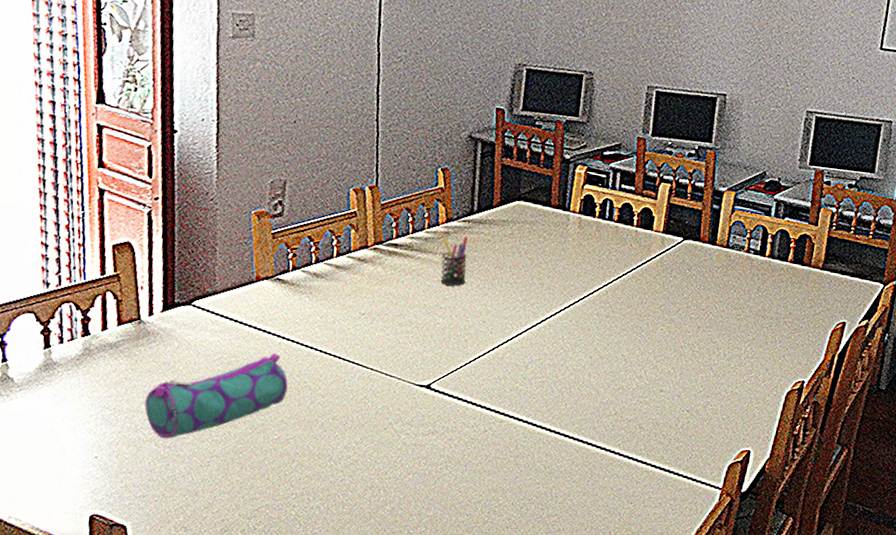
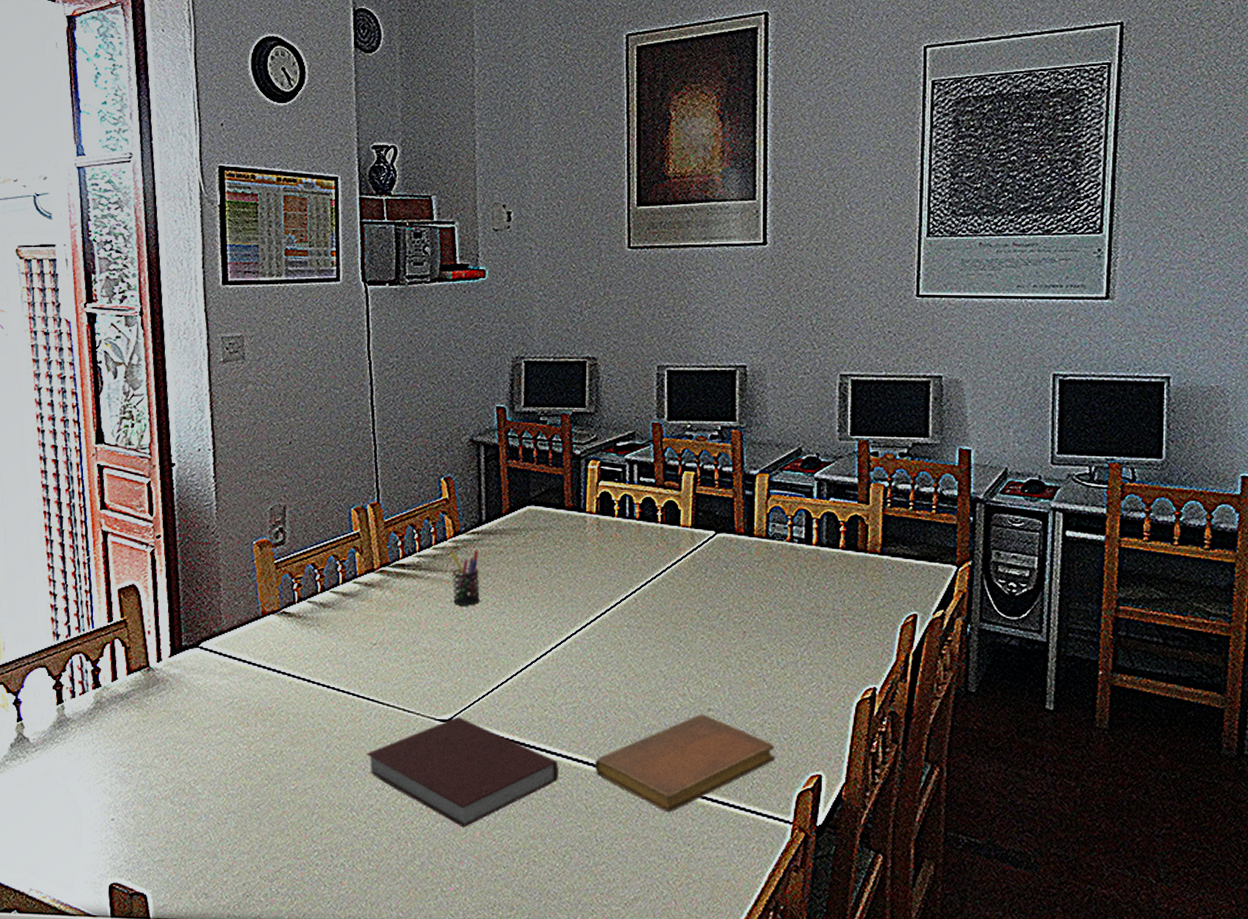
pencil case: present [144,353,288,439] -> none [158,693,302,796]
notebook: none [348,383,524,480] -> present [366,716,559,828]
notebook: none [556,394,714,476] -> present [595,714,775,813]

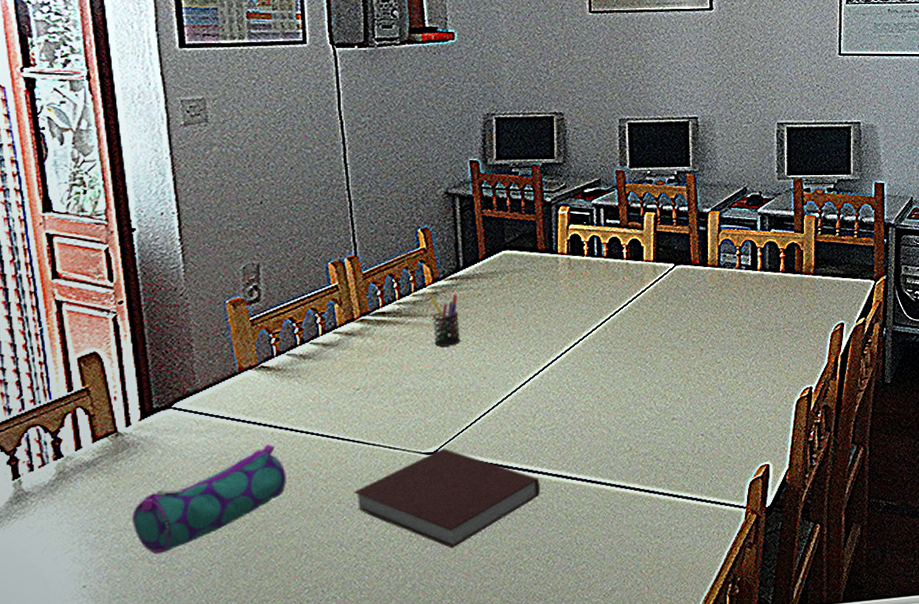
pencil case: none [158,693,302,796] -> present [132,444,286,555]
notebook: present [595,714,775,813] -> none [573,423,730,512]

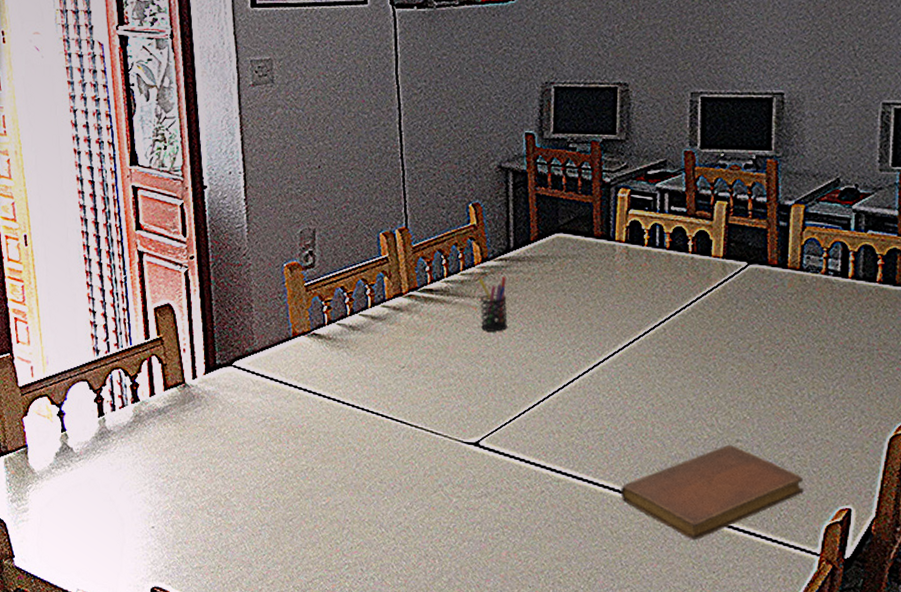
pencil case: present [132,444,286,555] -> none [195,413,332,507]
notebook: present [354,448,540,549] -> none [395,439,584,548]
notebook: none [573,423,730,512] -> present [621,444,804,541]

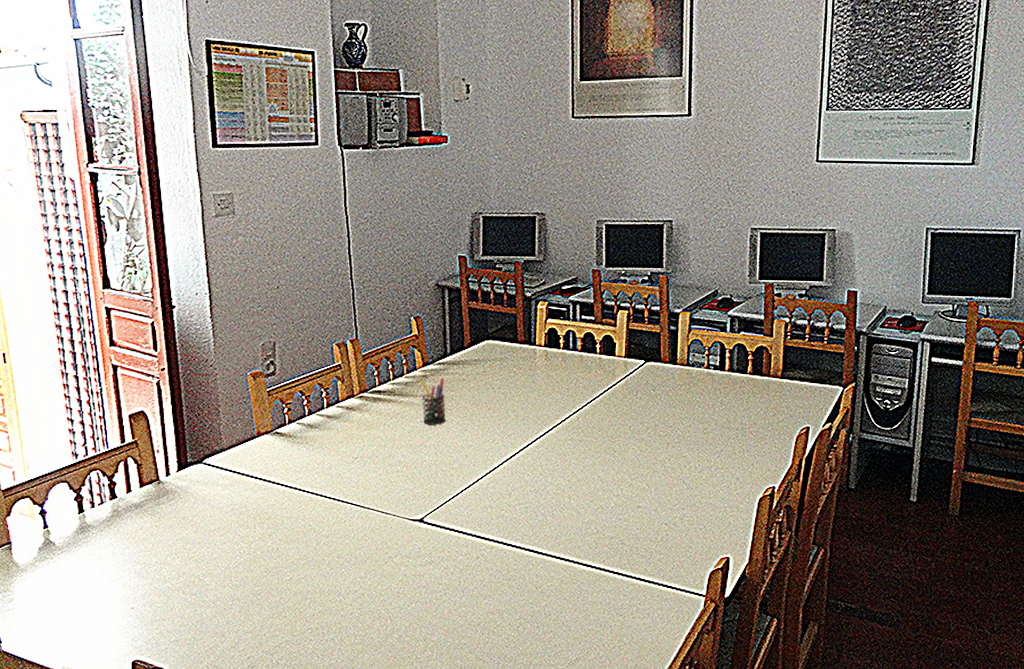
notebook: present [621,444,804,541] -> none [543,510,692,591]

